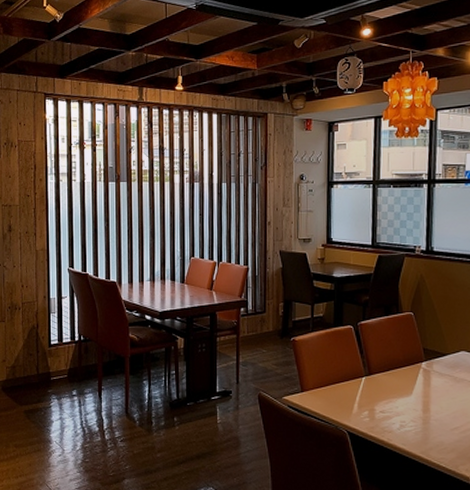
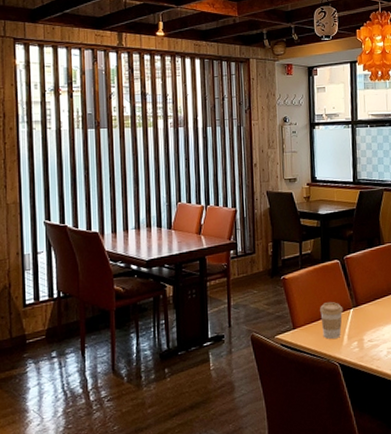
coffee cup: none [330,368,355,406] -> present [320,302,343,339]

